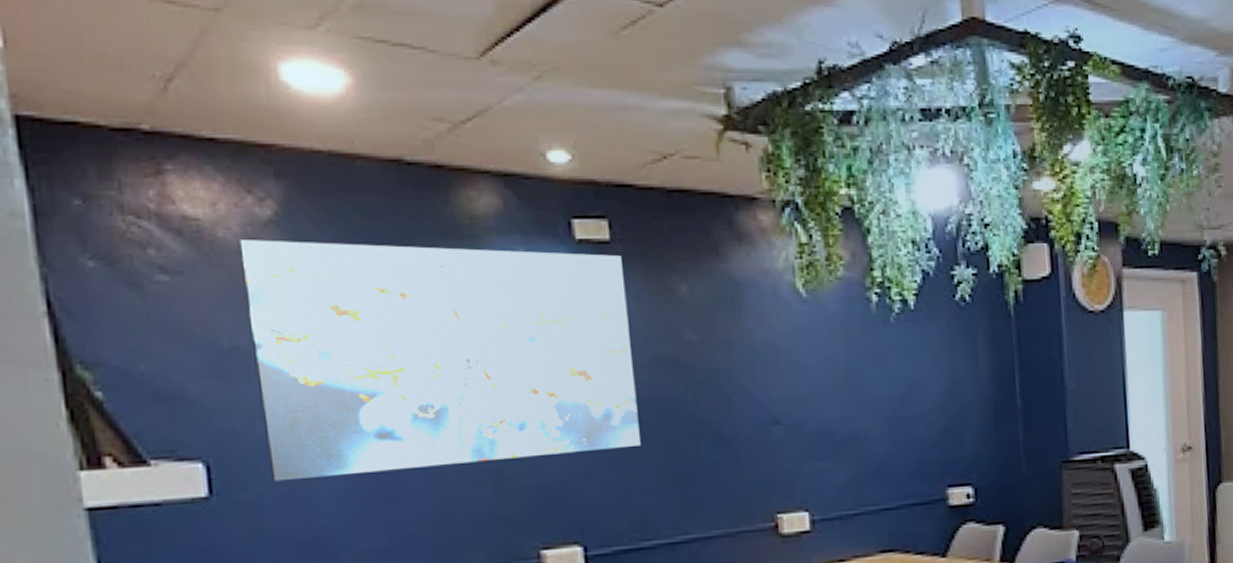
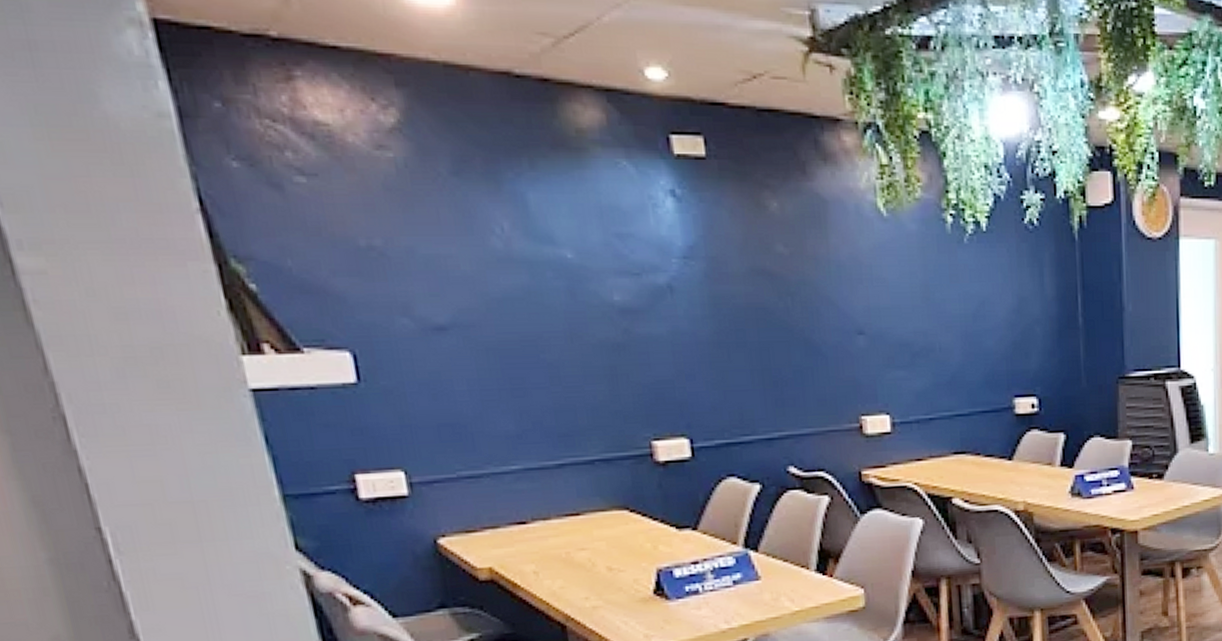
wall art: present [237,239,641,482] -> none [366,145,738,371]

